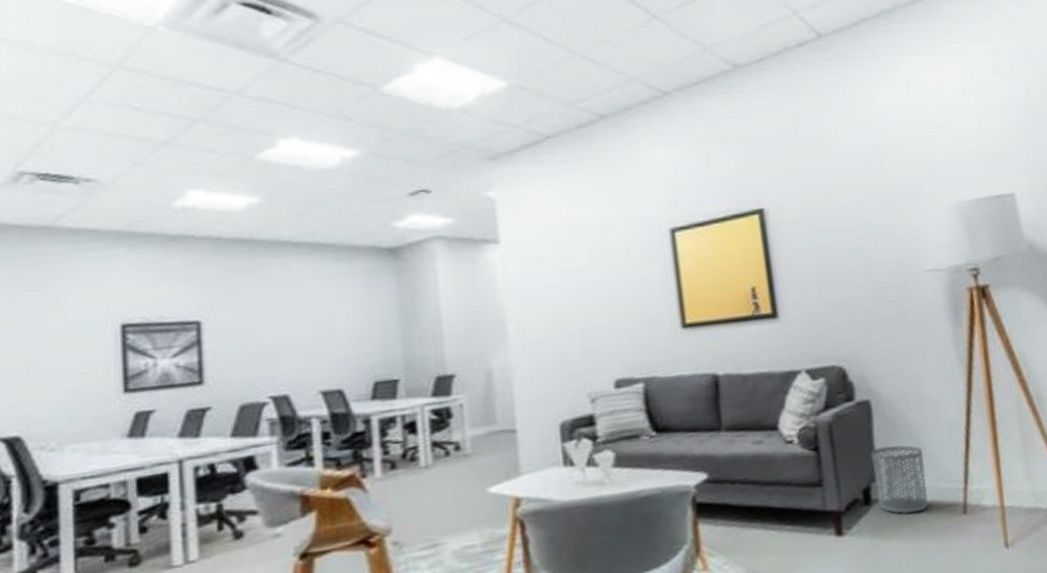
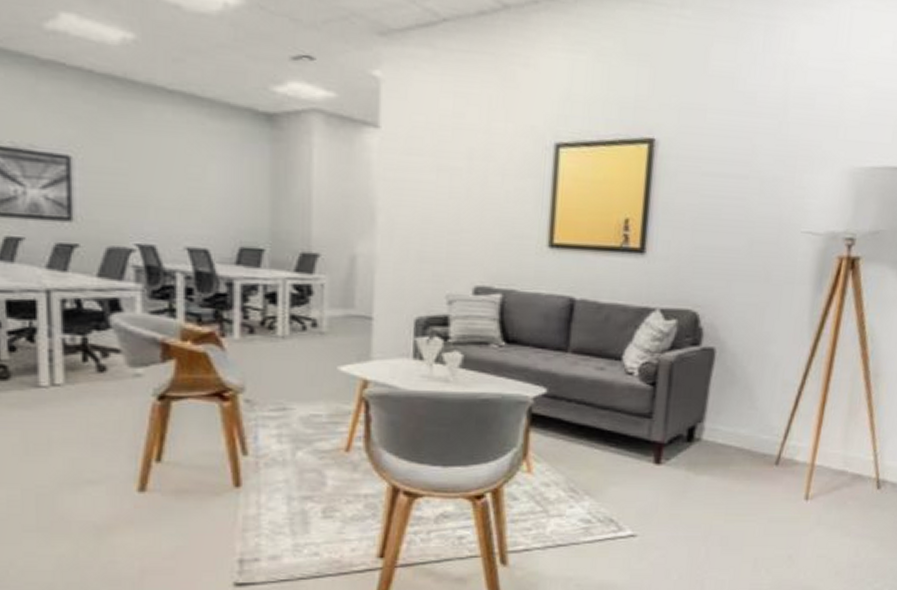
waste bin: present [870,445,928,514] -> none [701,393,752,457]

